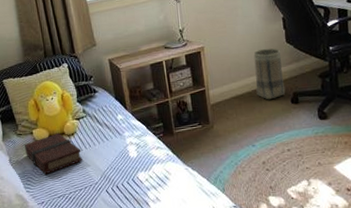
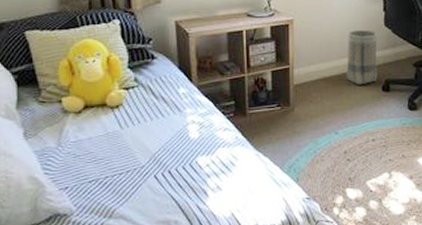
book: present [24,133,83,175] -> none [47,103,128,154]

